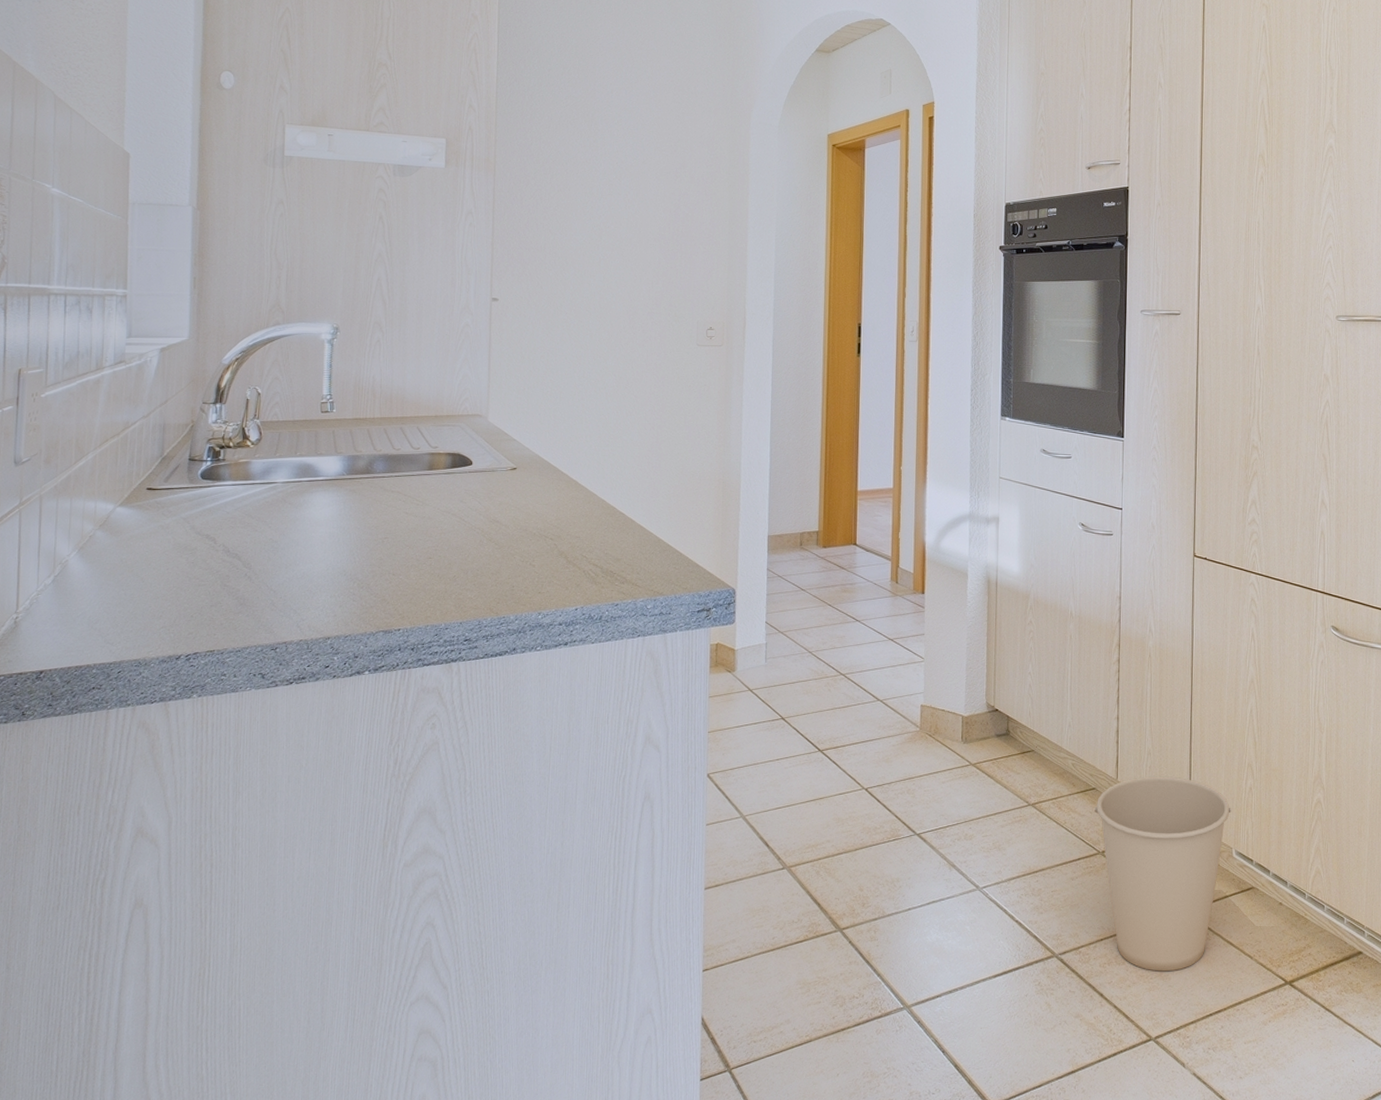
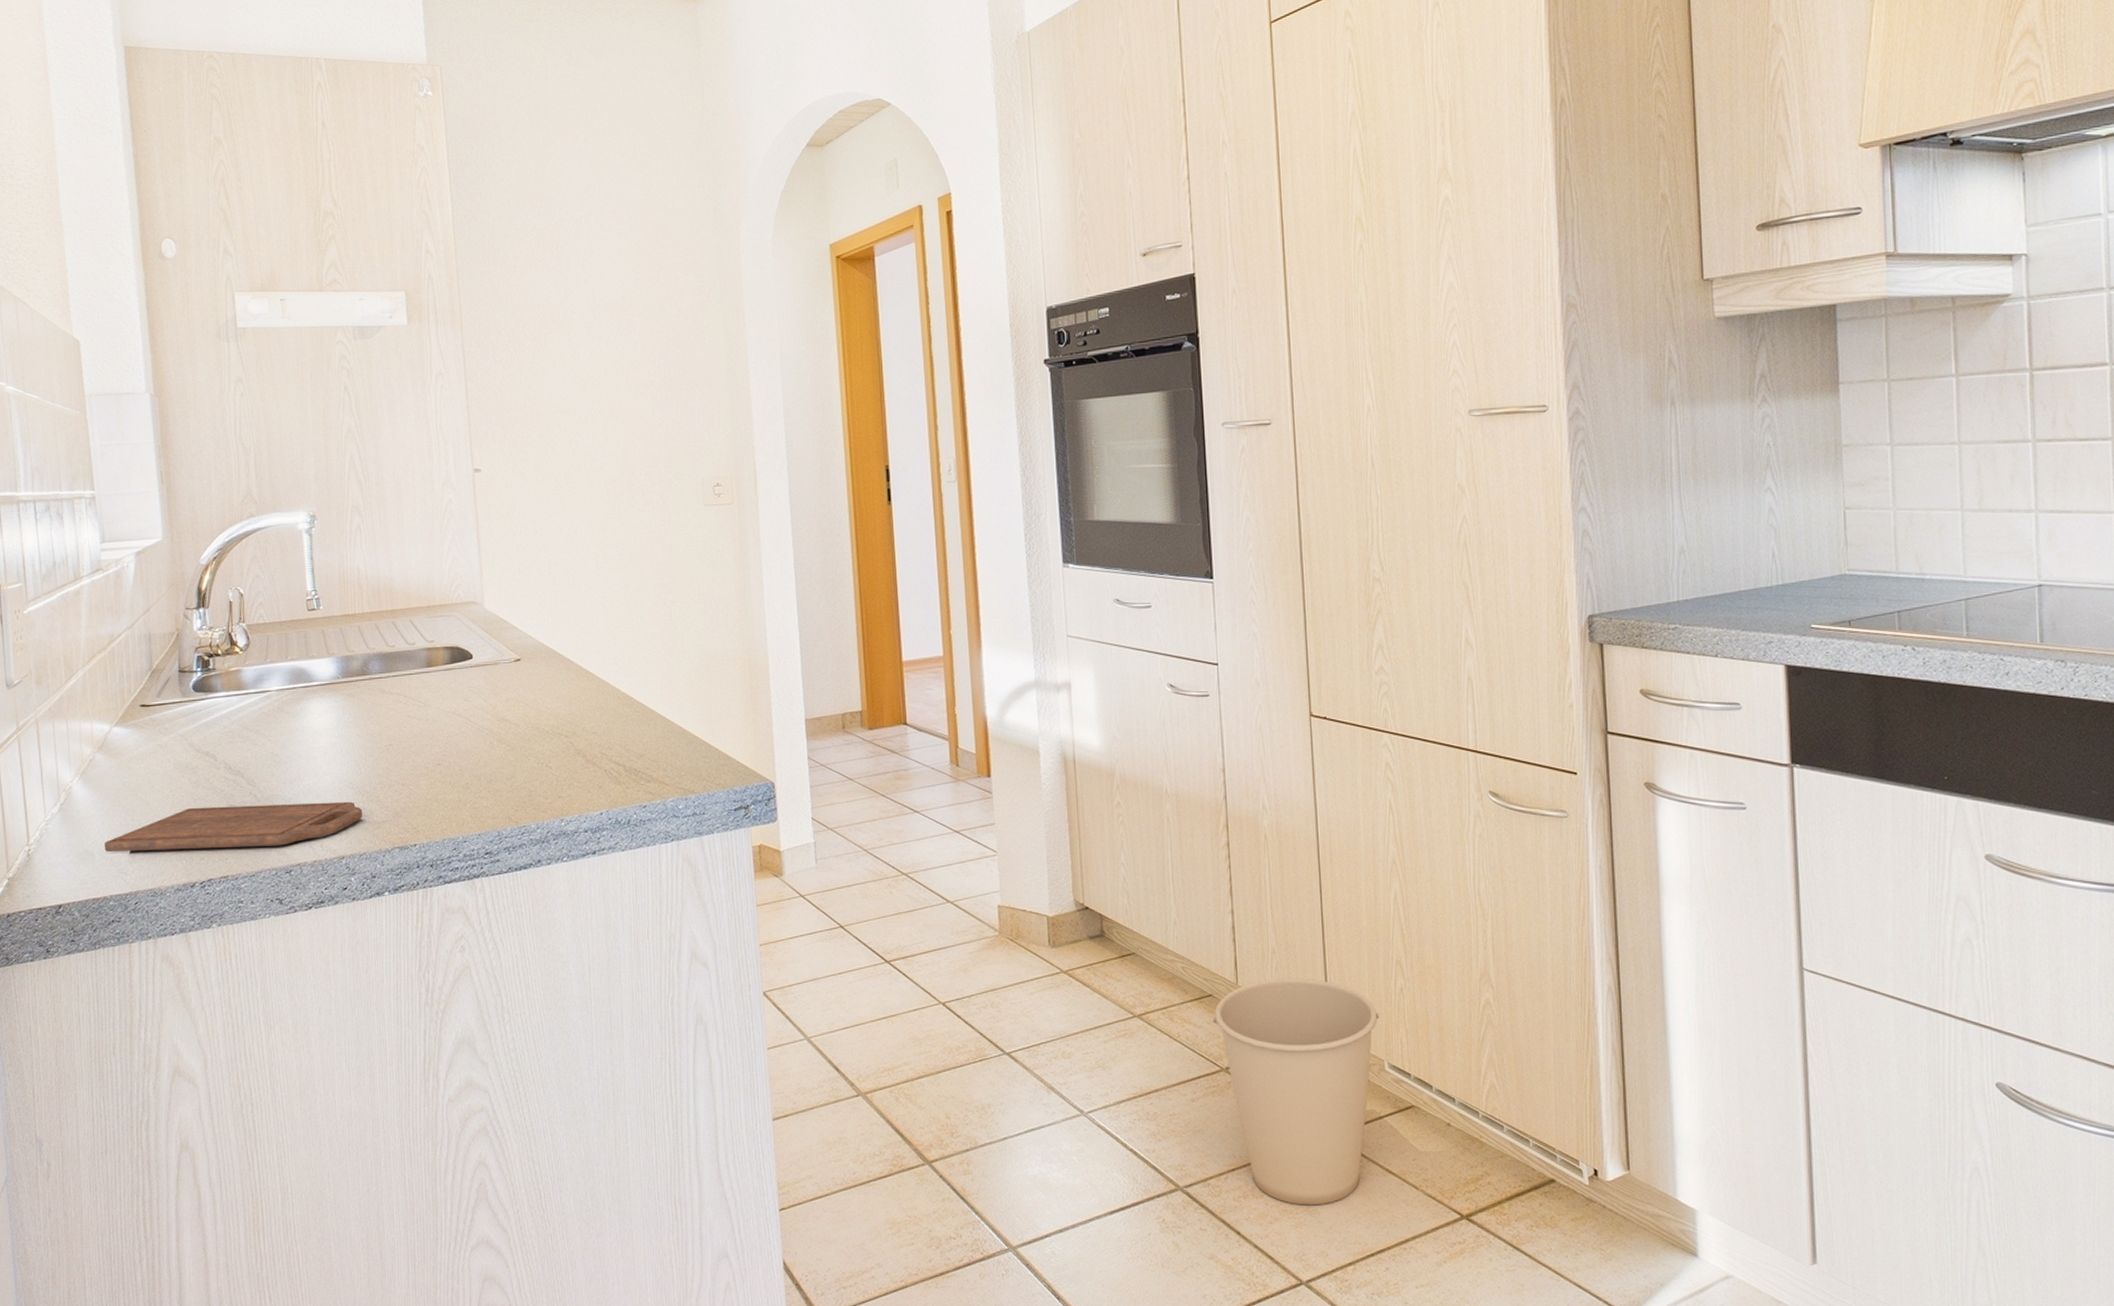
cutting board: none [93,585,353,625] -> present [104,801,363,852]

